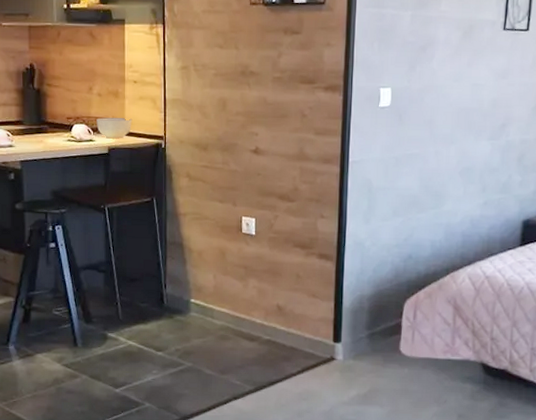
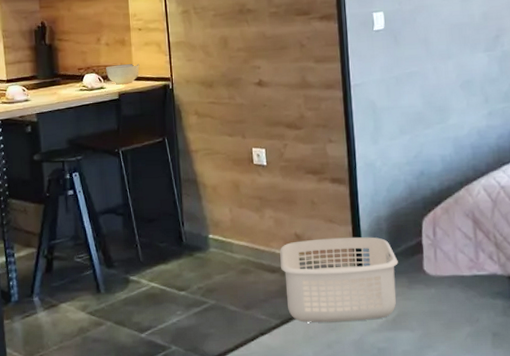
clothes hamper: none [260,312,376,393] -> present [280,237,398,323]

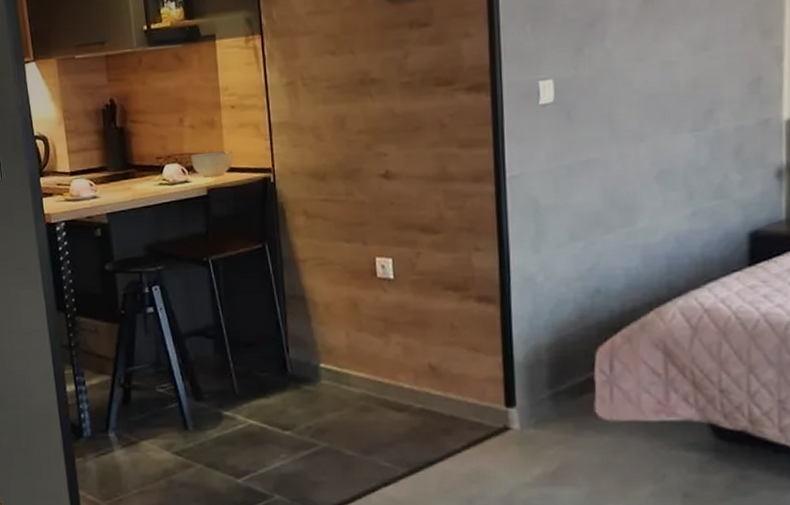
clothes hamper: present [280,237,398,323] -> none [409,369,562,473]

